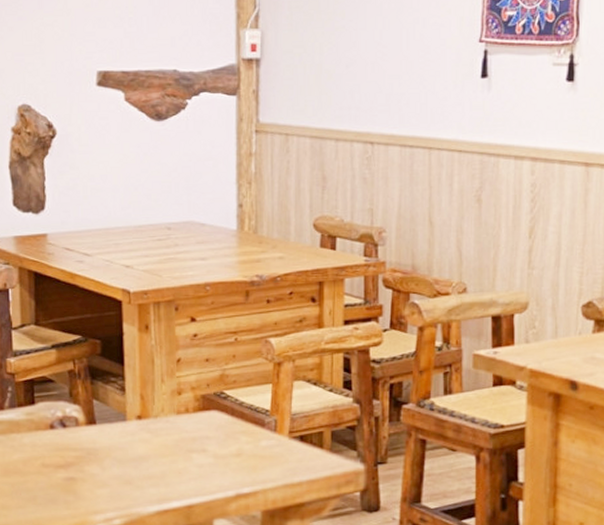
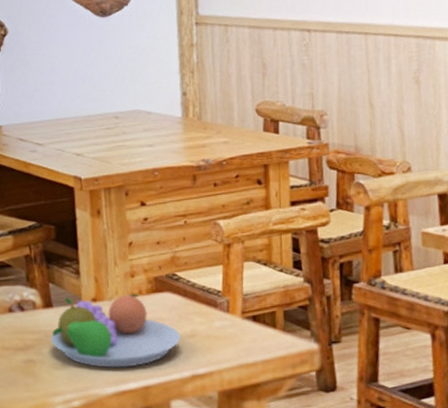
fruit bowl: none [93,411,226,486] -> present [50,293,180,368]

